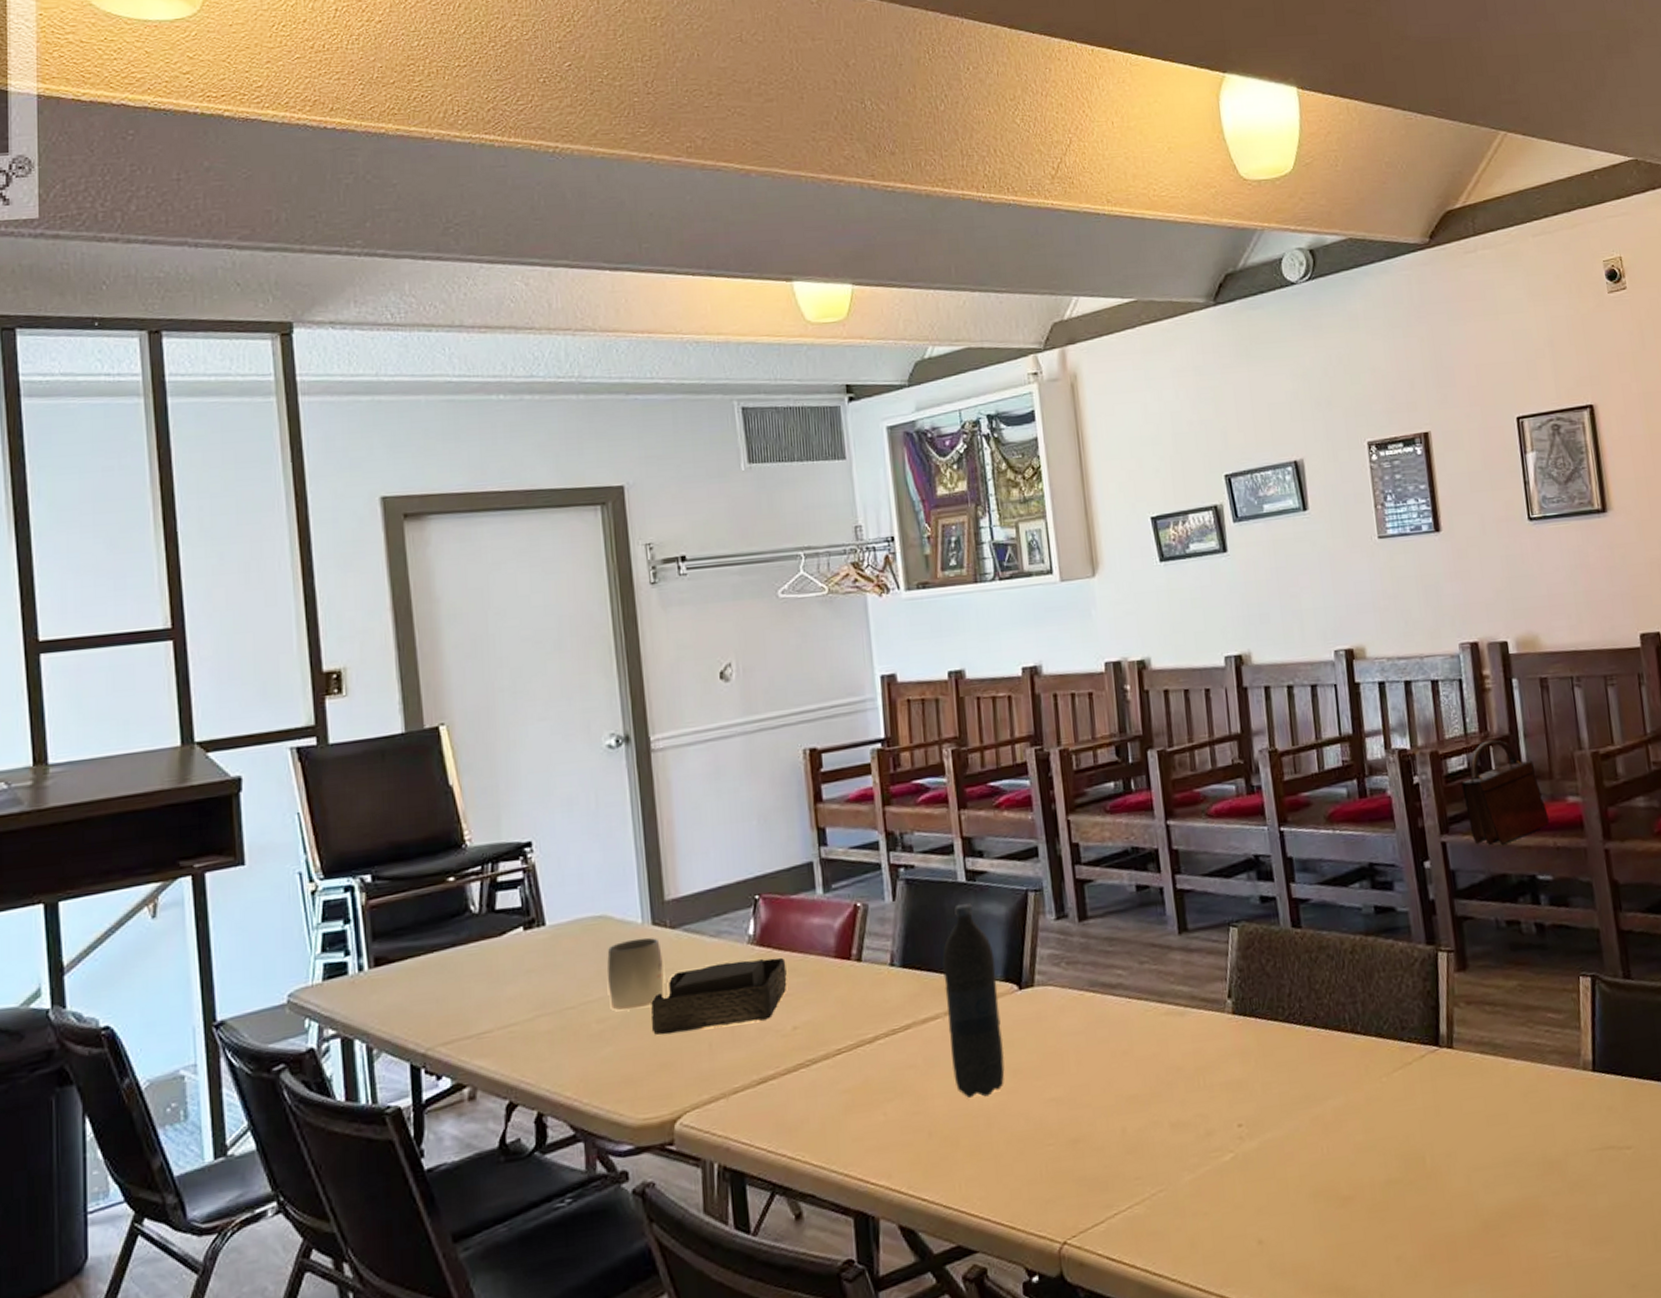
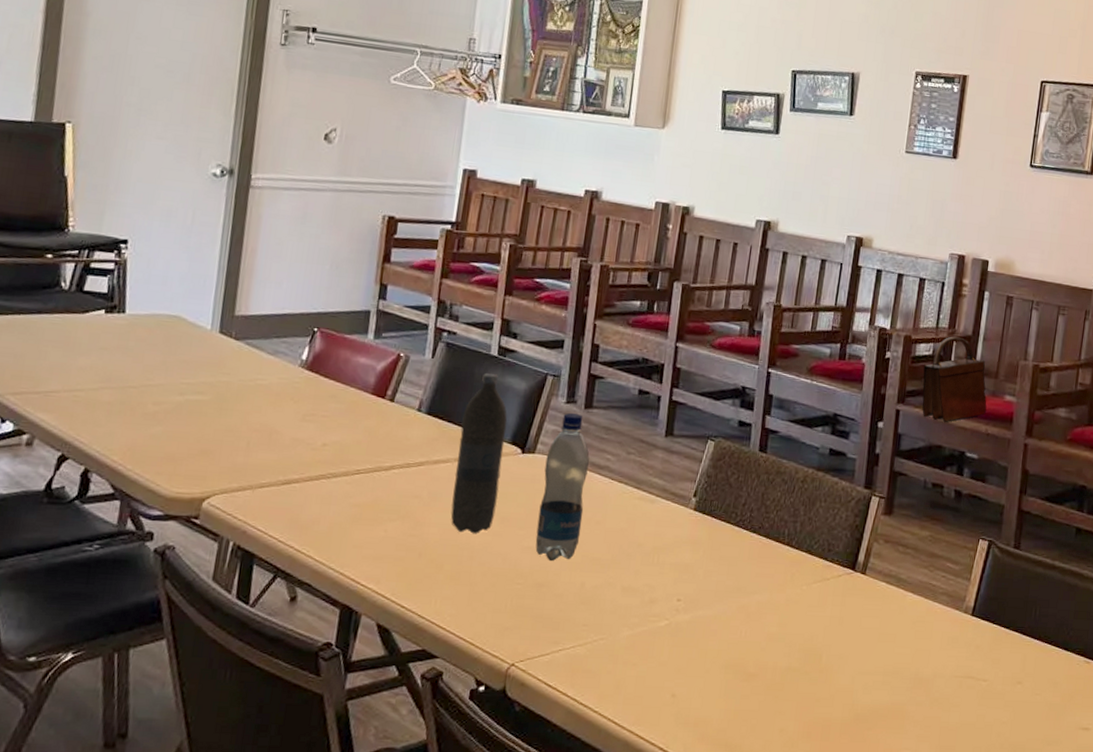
mug: present [606,937,665,1011] -> none [168,341,223,401]
napkin holder: present [651,957,787,1035] -> none [199,377,329,433]
bottle: none [1047,929,1109,1110] -> present [535,412,590,561]

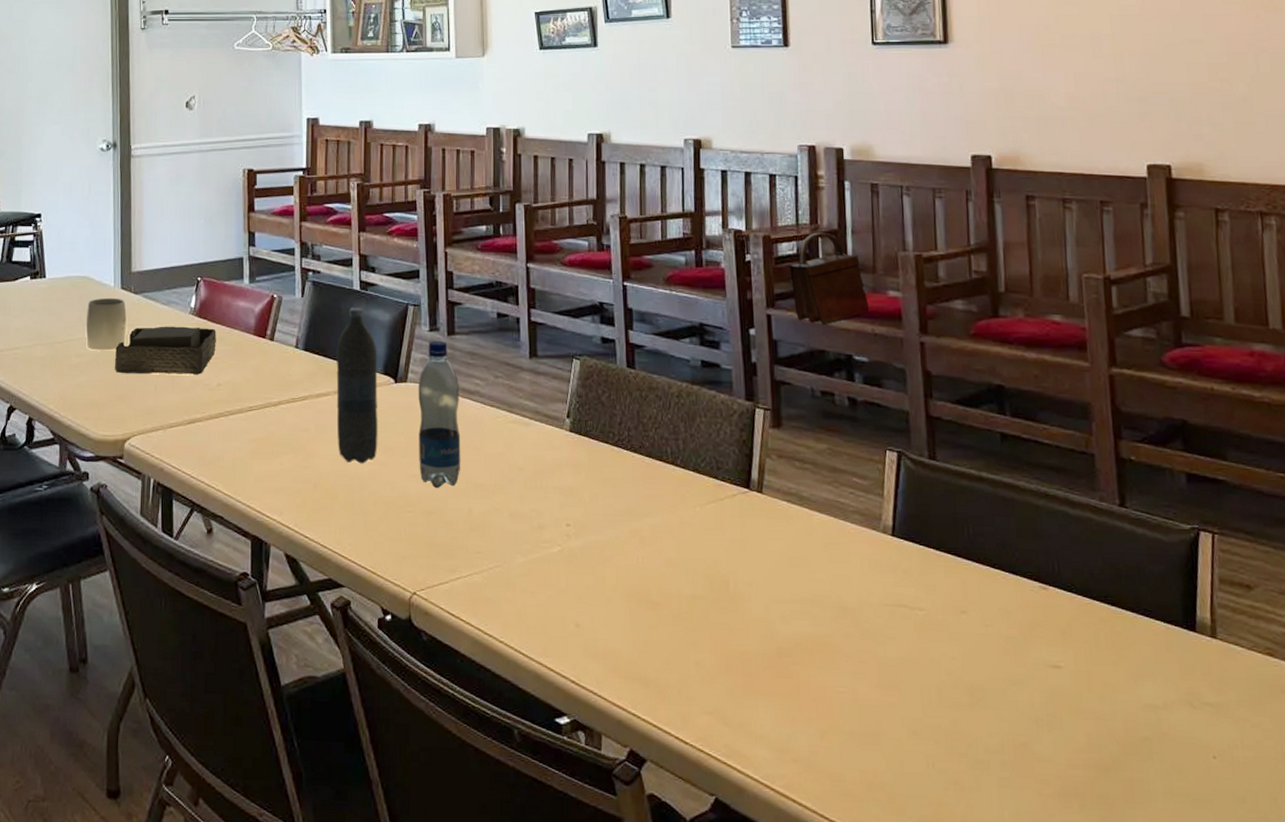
mug: none [168,341,223,401] -> present [85,297,127,351]
napkin holder: none [199,377,329,433] -> present [114,326,216,375]

